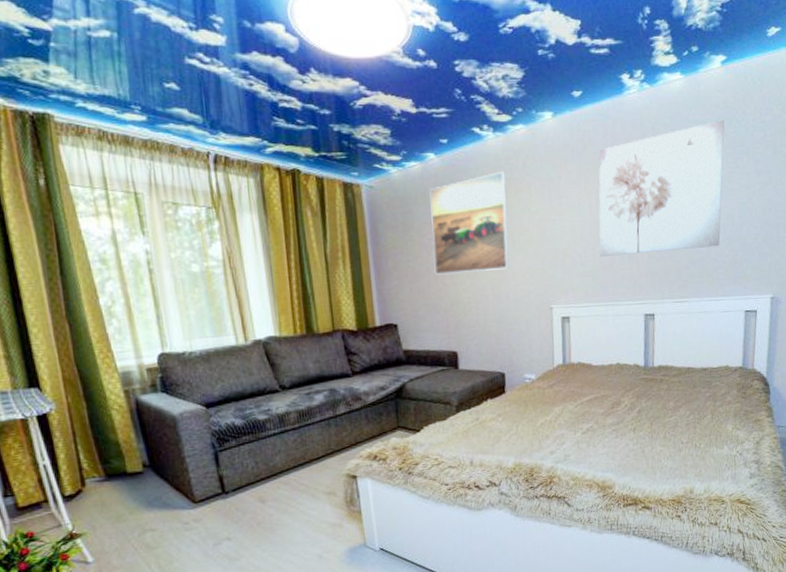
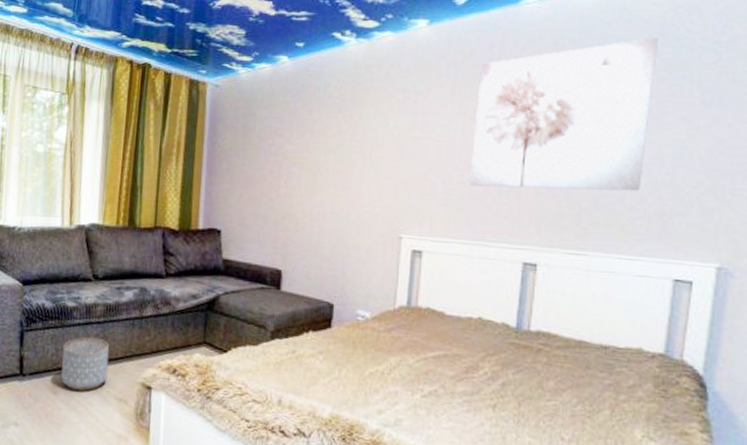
planter: none [262,443,313,495] -> present [61,337,110,391]
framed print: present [429,171,509,275] -> none [270,79,364,187]

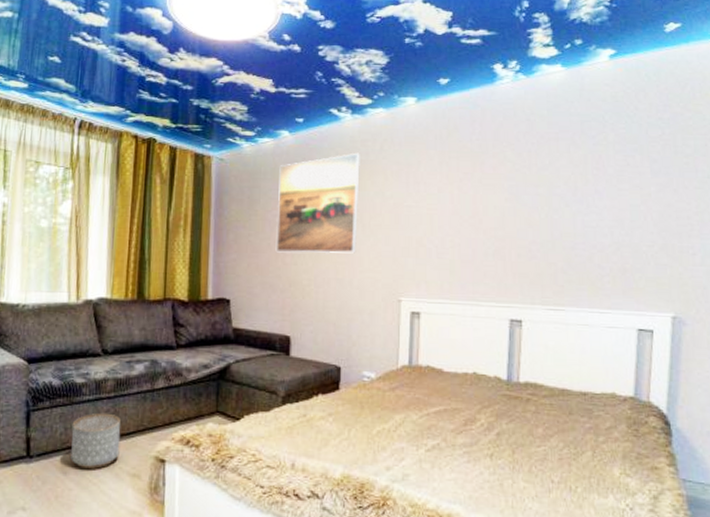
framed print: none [270,79,364,187] -> present [276,152,360,254]
wall art: present [469,36,658,192] -> none [459,114,613,251]

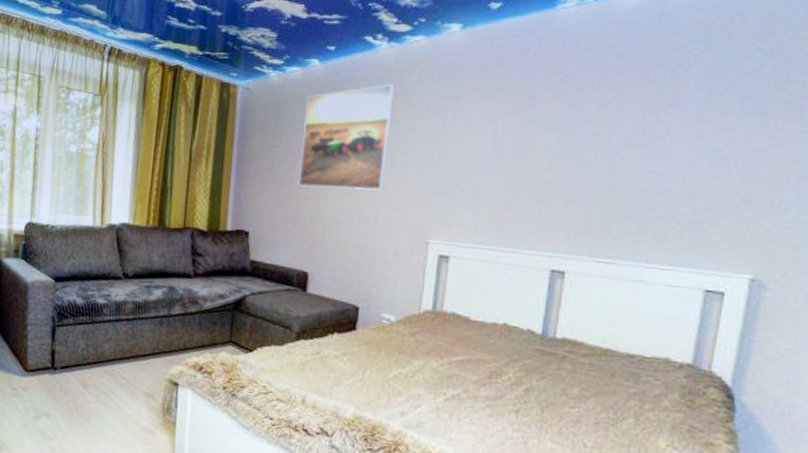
planter: present [71,413,121,469] -> none [91,333,138,386]

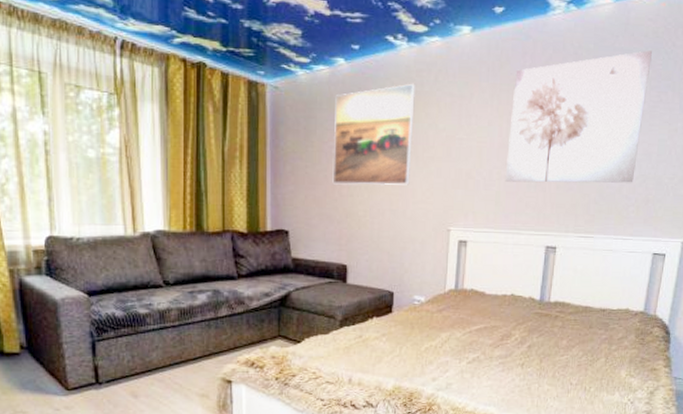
wall art: none [498,43,698,201] -> present [505,49,652,183]

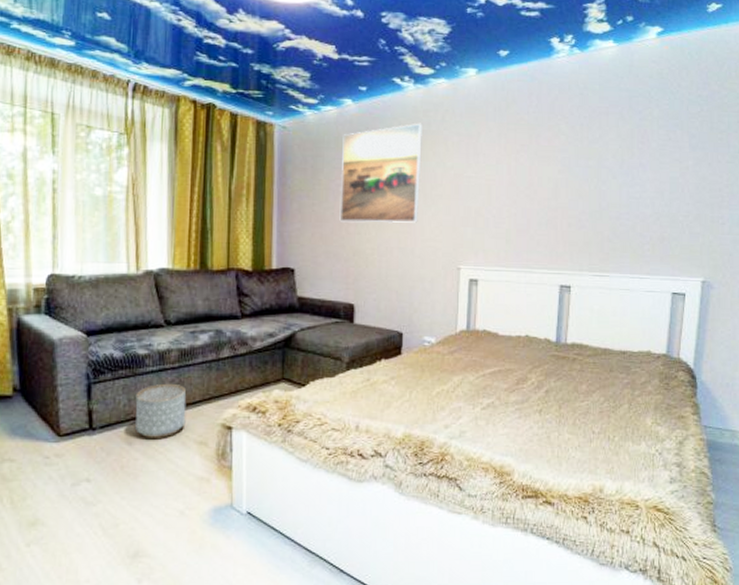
planter: none [138,340,188,391] -> present [135,383,187,438]
wall art: present [505,49,652,183] -> none [515,90,658,221]

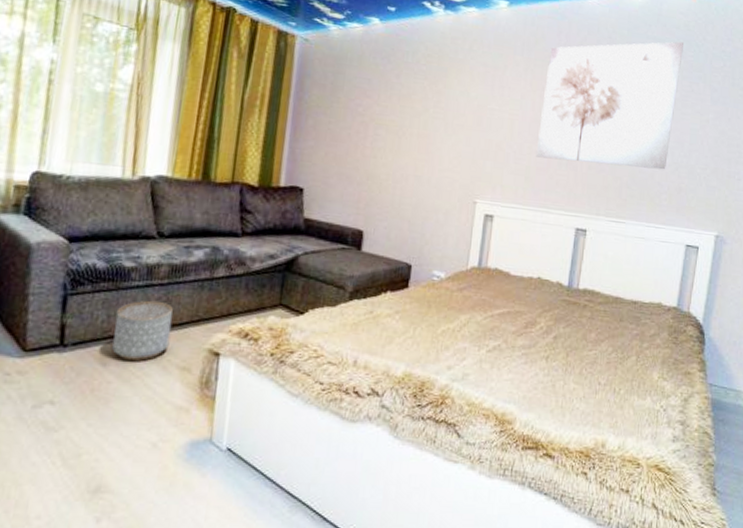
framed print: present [339,123,422,223] -> none [355,49,449,152]
wall art: none [515,90,658,221] -> present [535,41,683,170]

